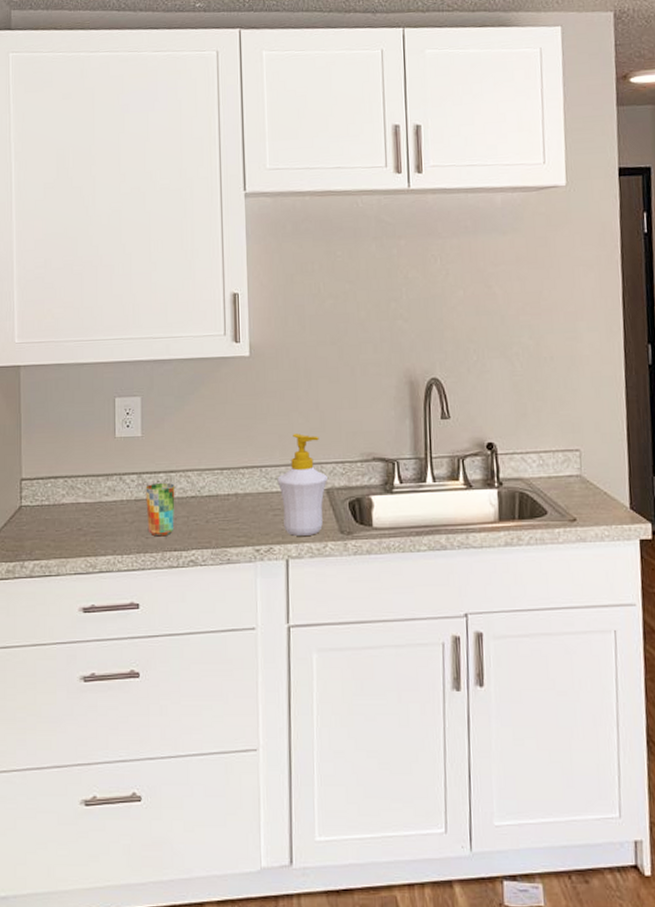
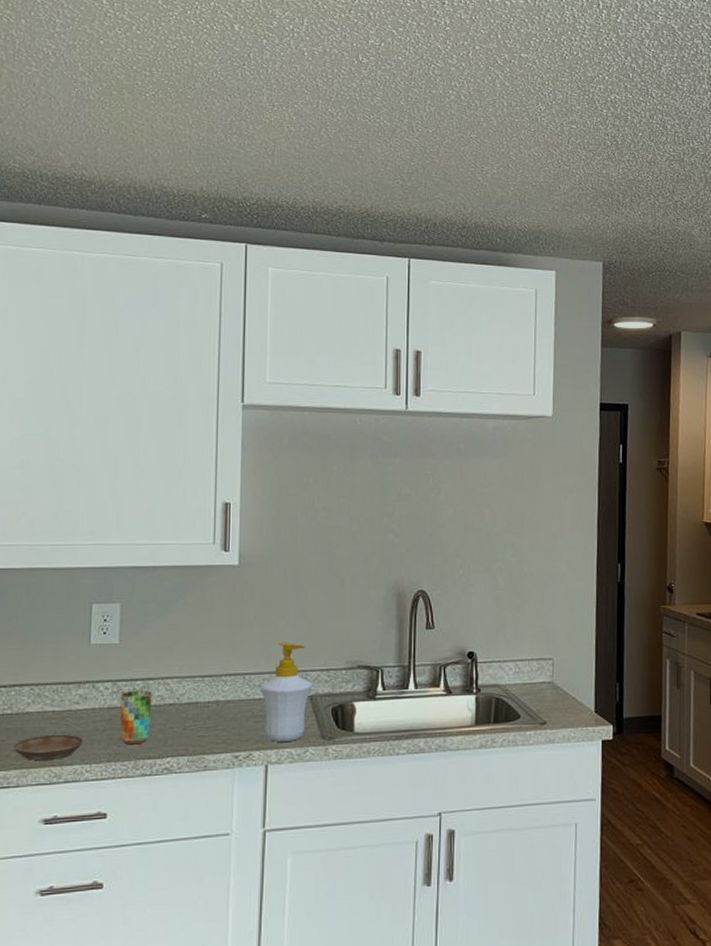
saucer: none [52,525,115,550] -> present [13,734,84,760]

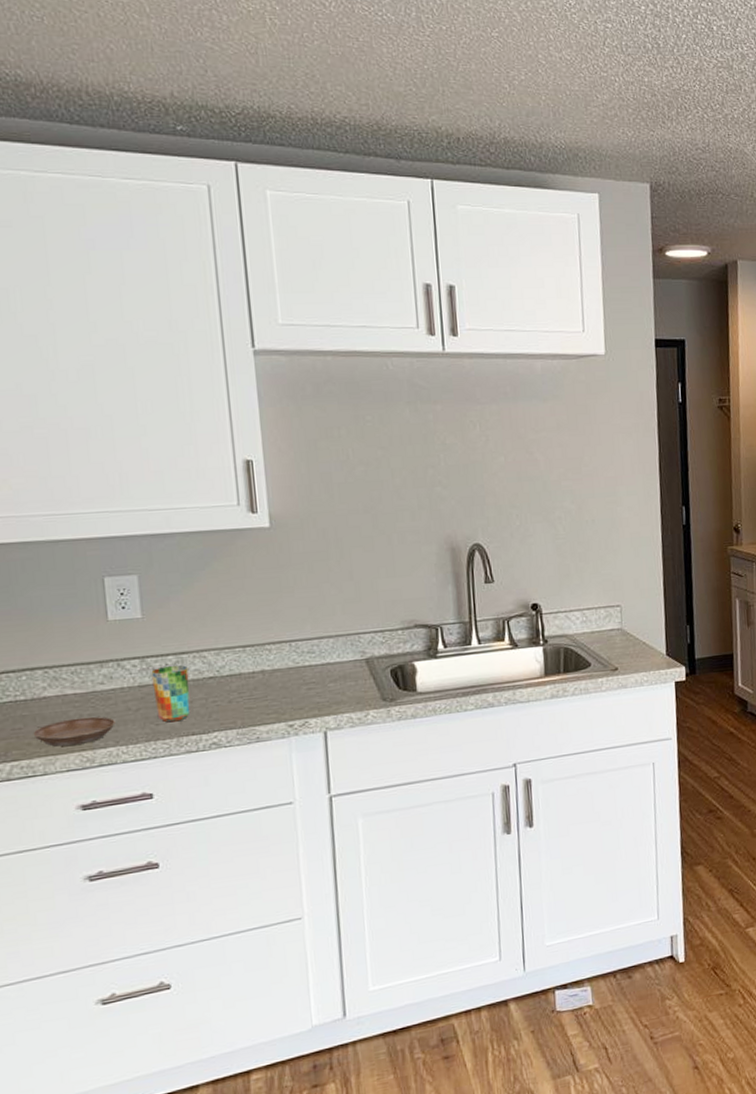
soap bottle: present [260,642,312,743] -> none [309,605,366,708]

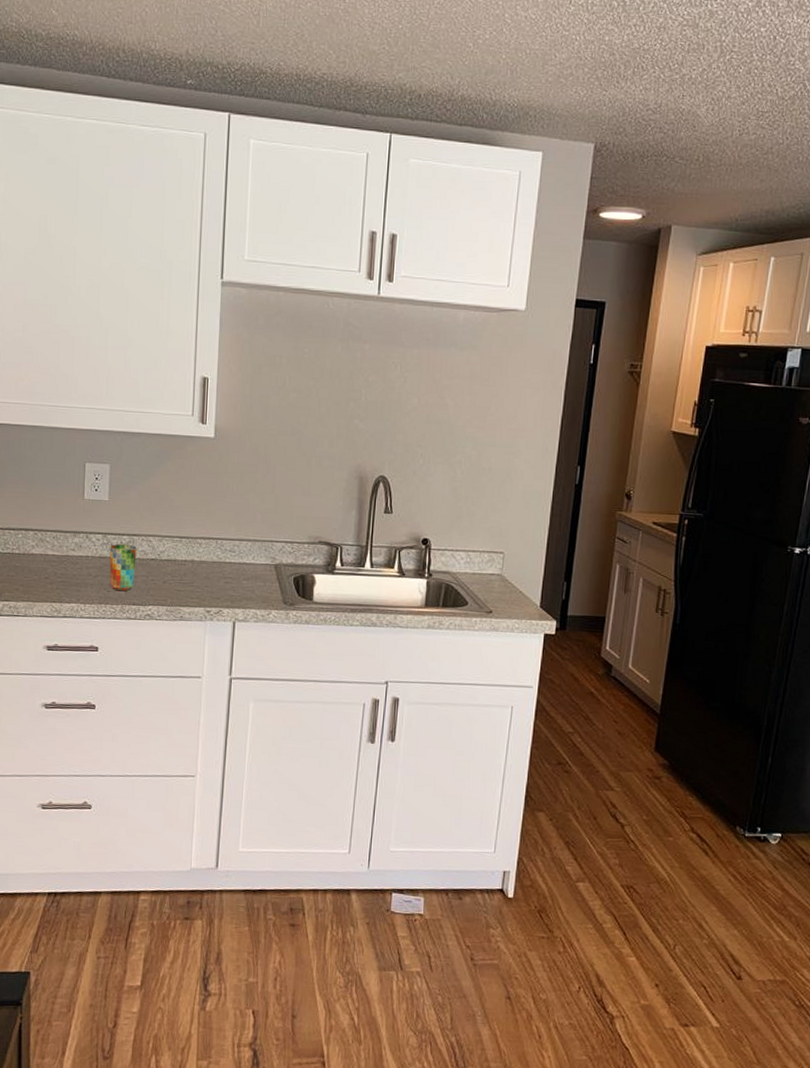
saucer: present [33,716,116,747] -> none [21,574,79,597]

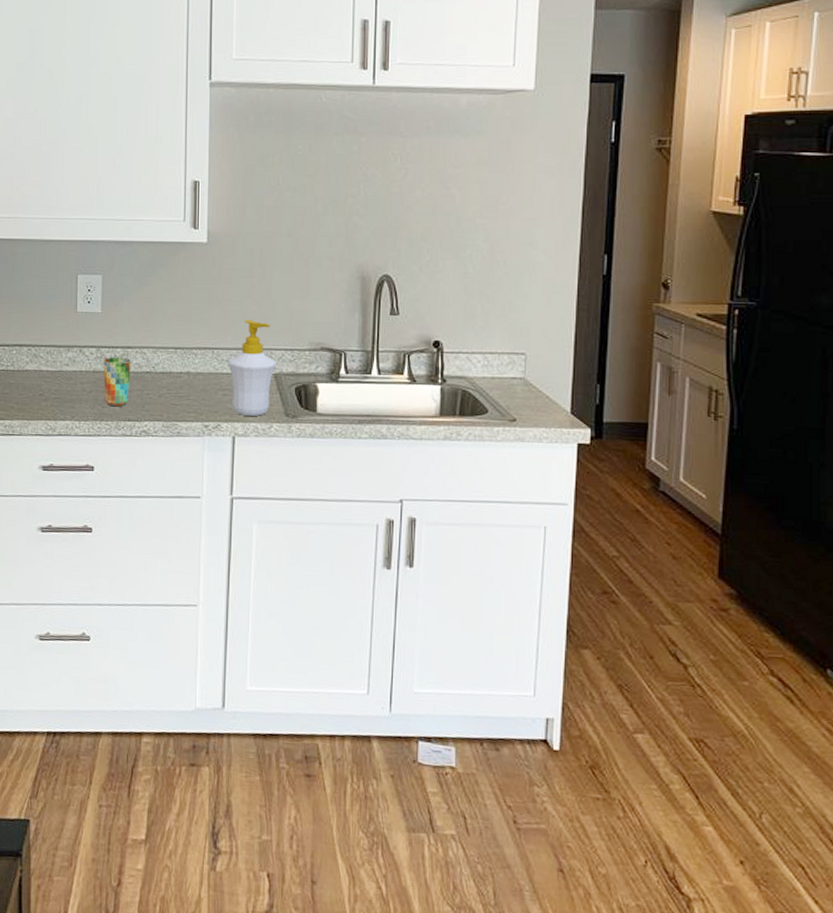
soap bottle: none [231,513,277,604] -> present [228,320,276,417]

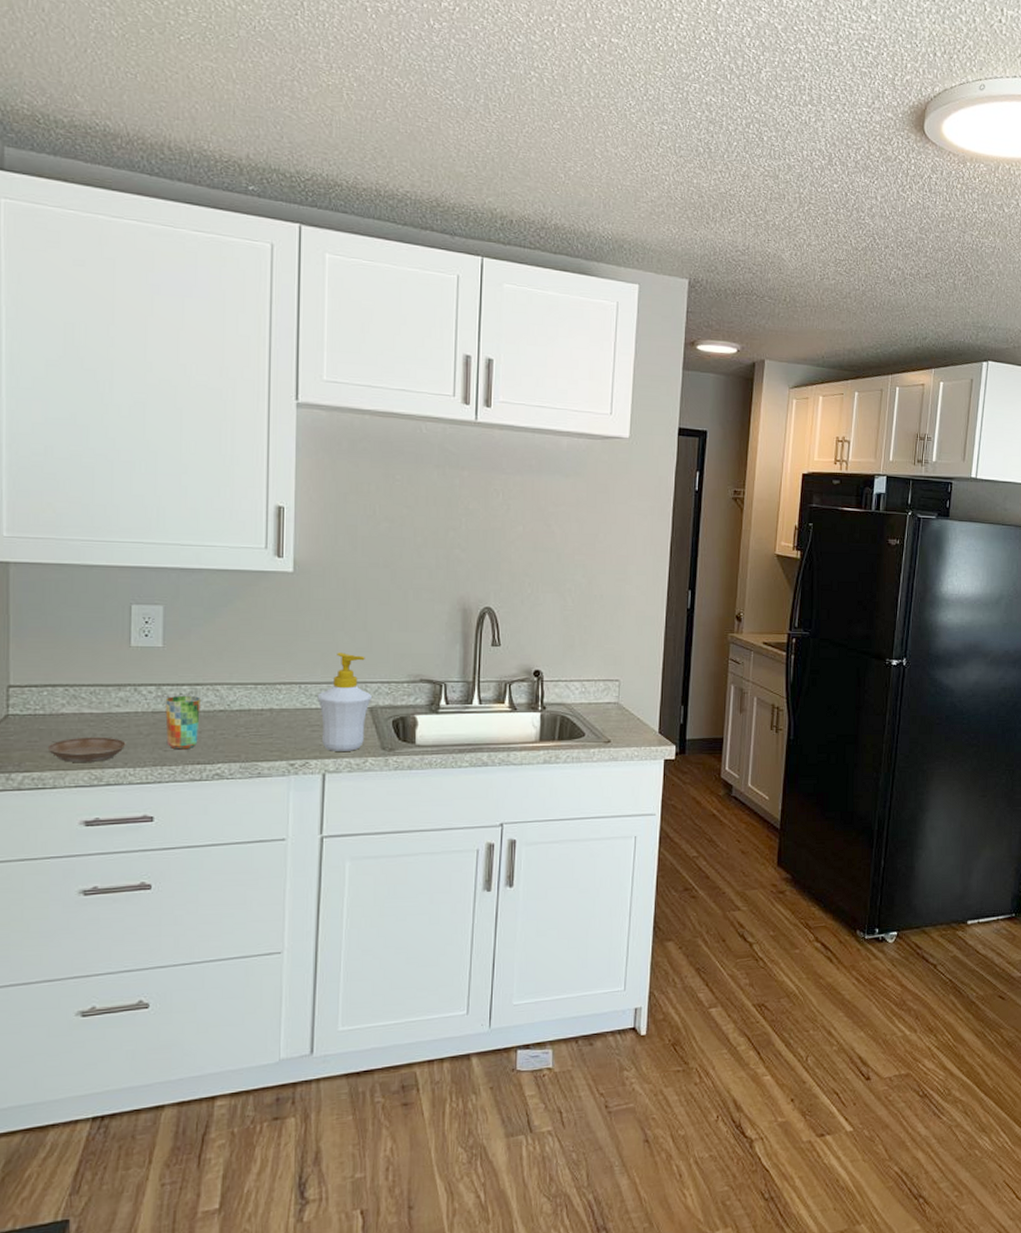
saucer: none [15,391,73,414] -> present [47,737,126,762]

